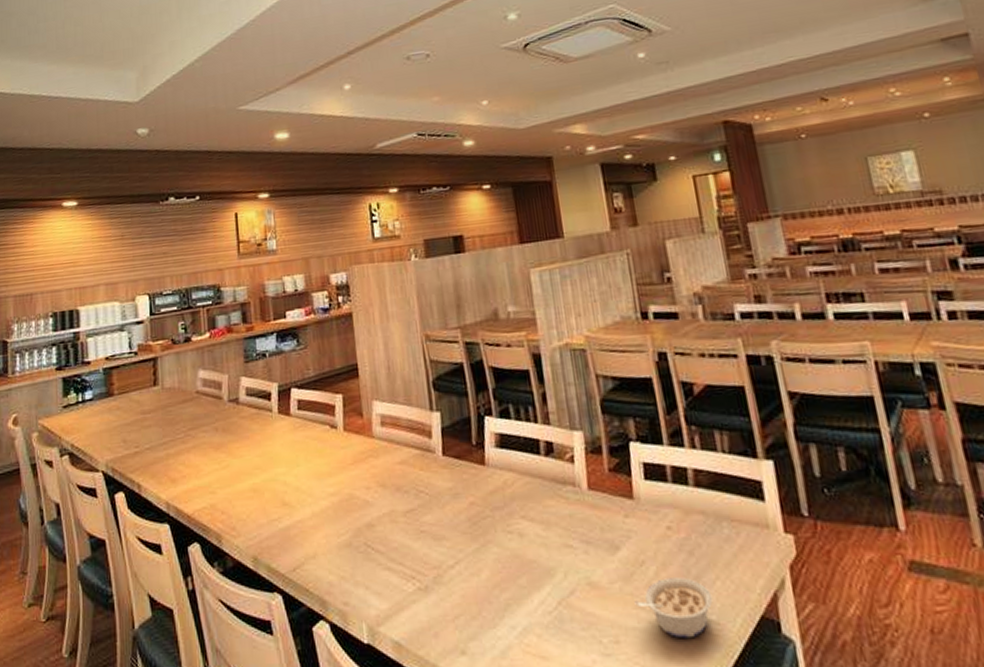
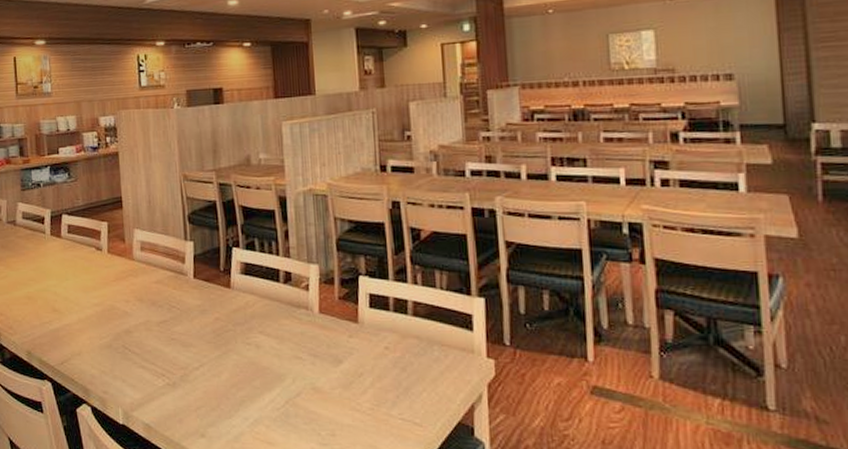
legume: present [634,577,713,639] -> none [351,388,419,436]

